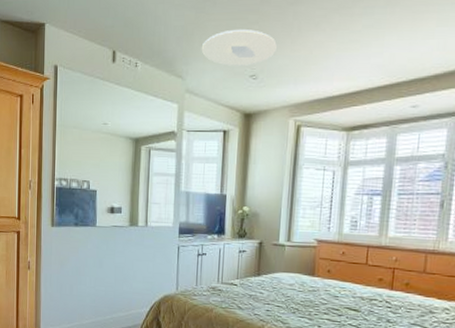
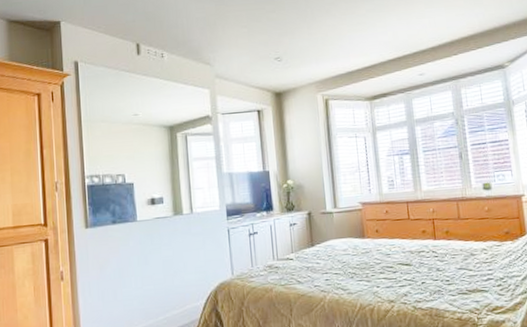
ceiling light: present [201,28,277,66] -> none [225,17,295,51]

